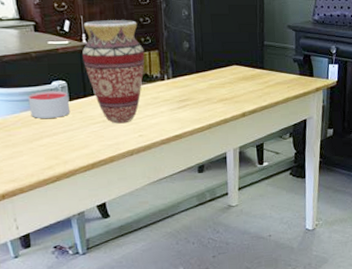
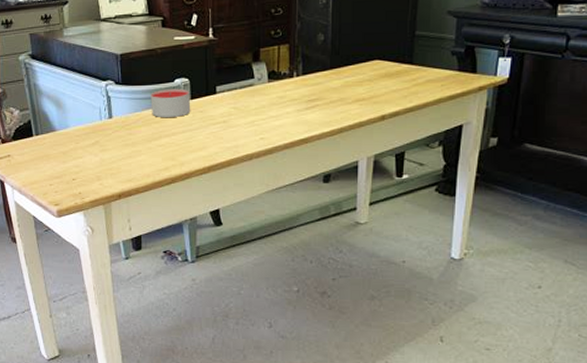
vase: present [82,20,145,124] -> none [208,11,274,125]

